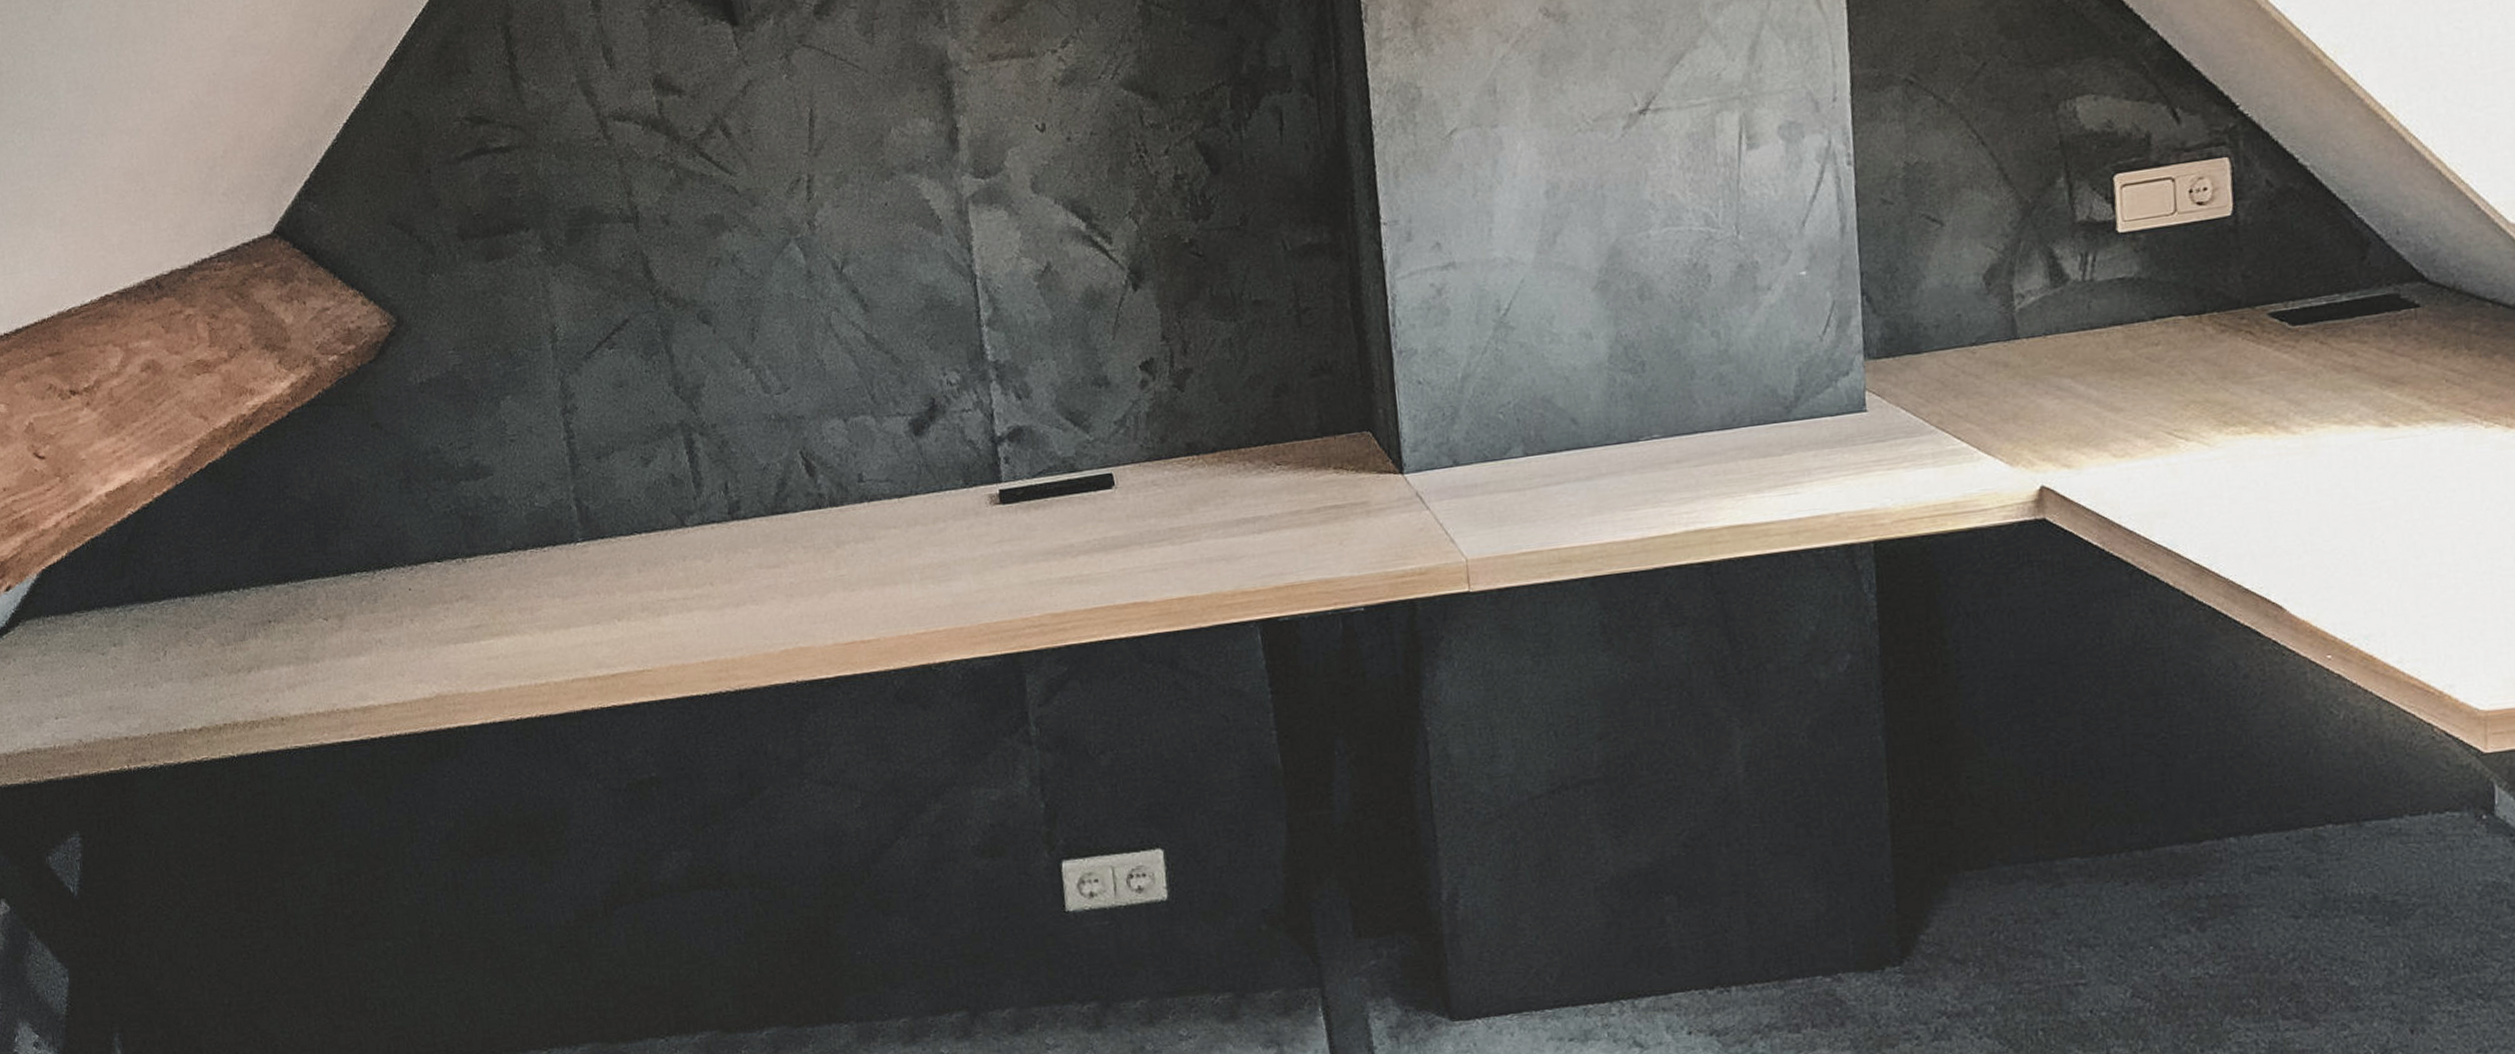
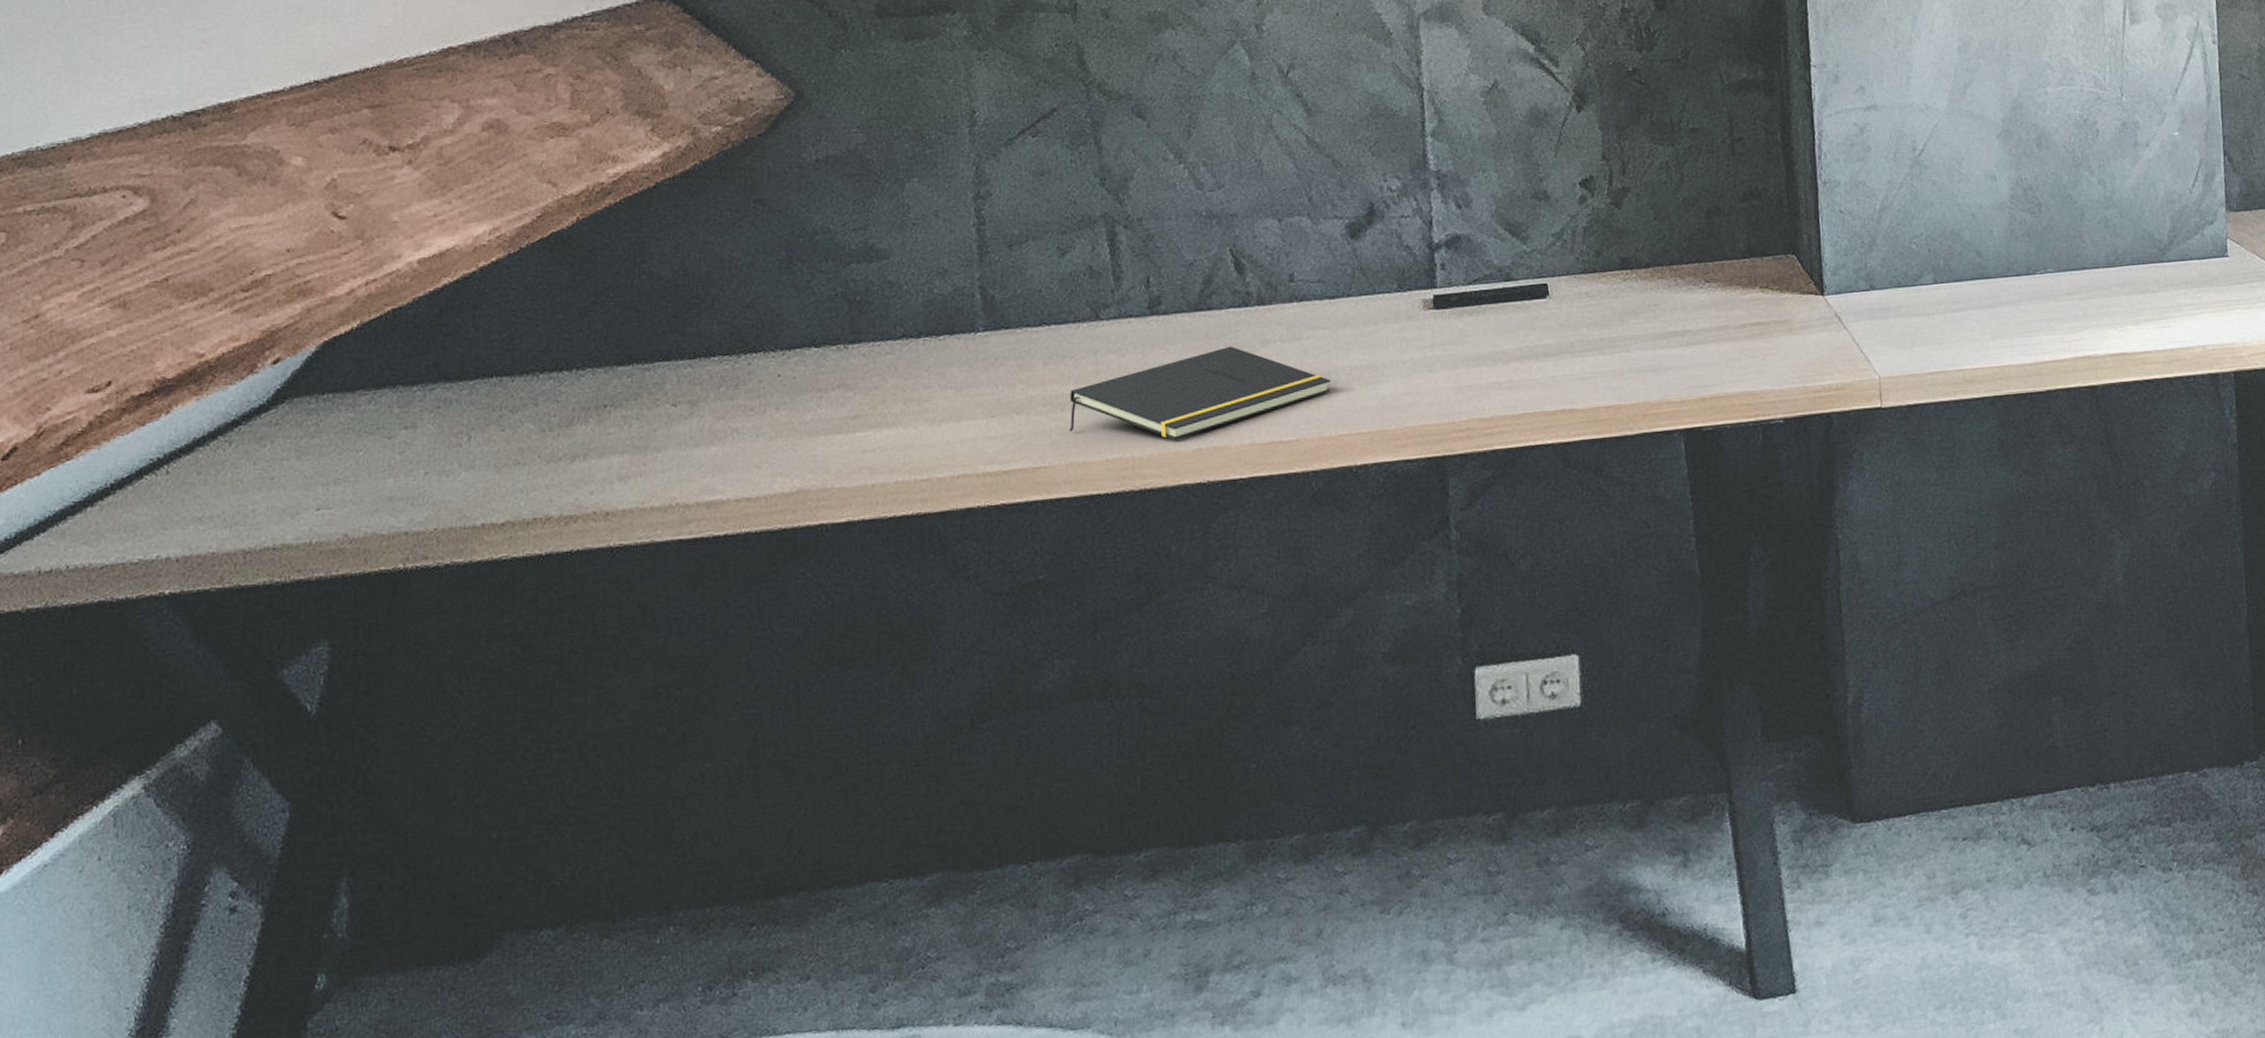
notepad: none [664,548,906,642] -> present [1070,346,1331,441]

